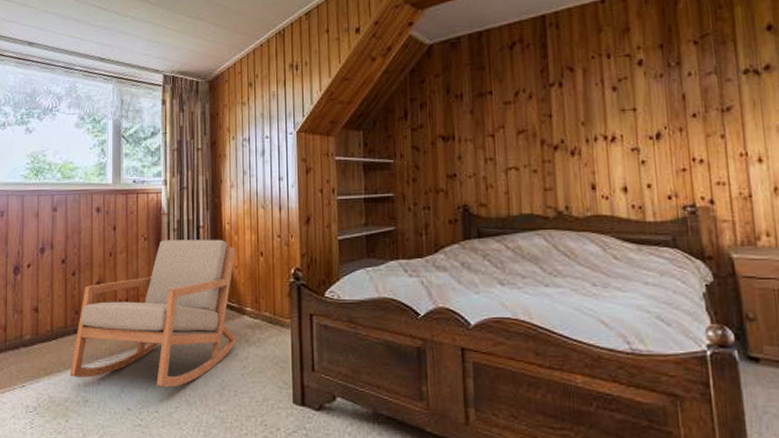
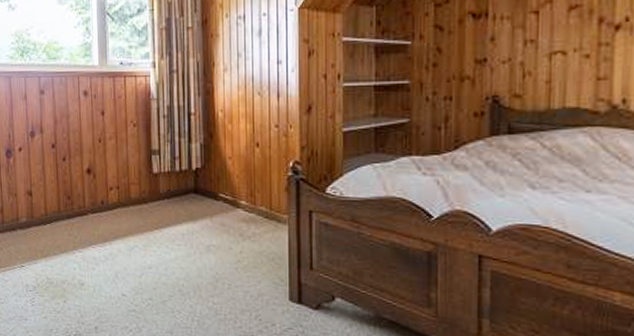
chair: present [70,239,238,388] -> none [65,127,232,277]

